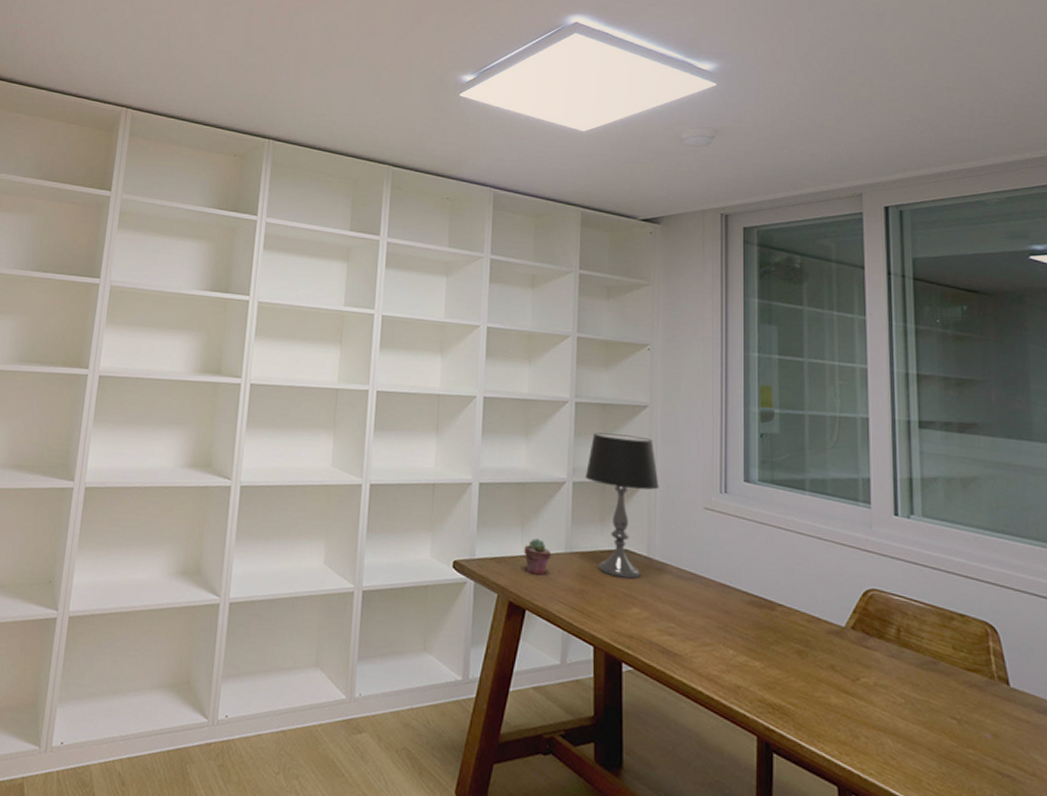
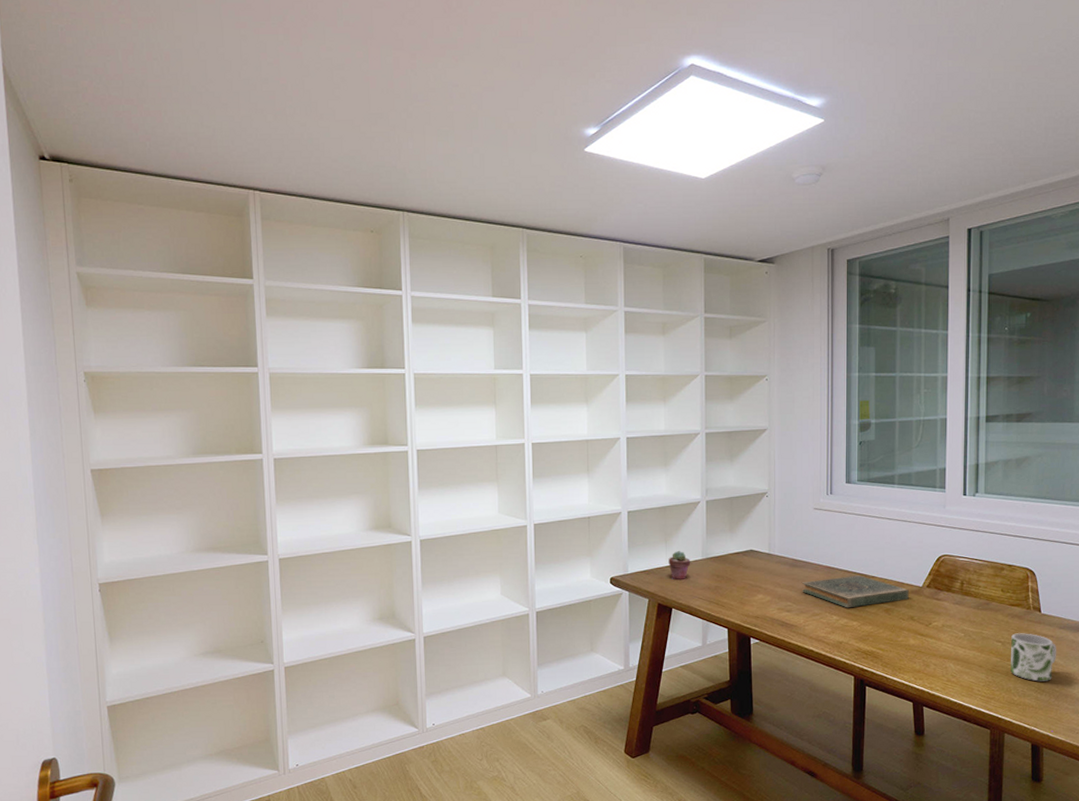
table lamp: present [584,432,659,579] -> none [716,456,777,573]
book: none [688,598,828,643] -> present [801,575,909,608]
mug: none [970,709,1037,786] -> present [1011,633,1057,682]

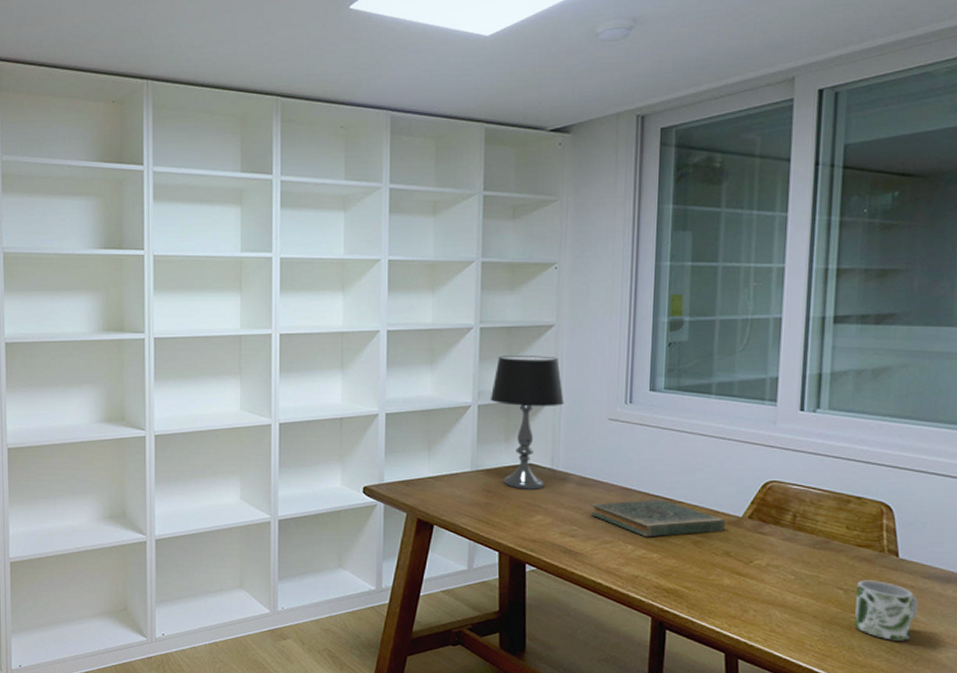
potted succulent: present [668,550,691,581] -> none [431,460,458,494]
table lamp: none [716,456,777,573] -> present [490,356,564,490]

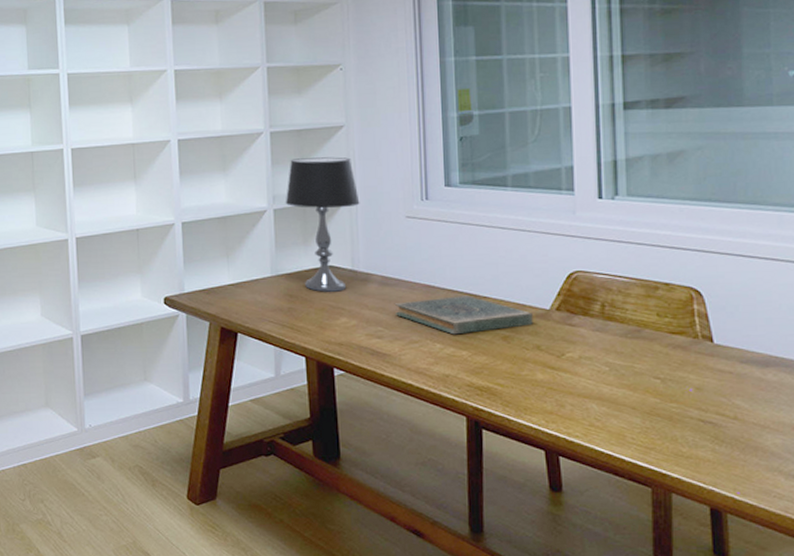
mug: present [855,580,919,641] -> none [674,368,739,429]

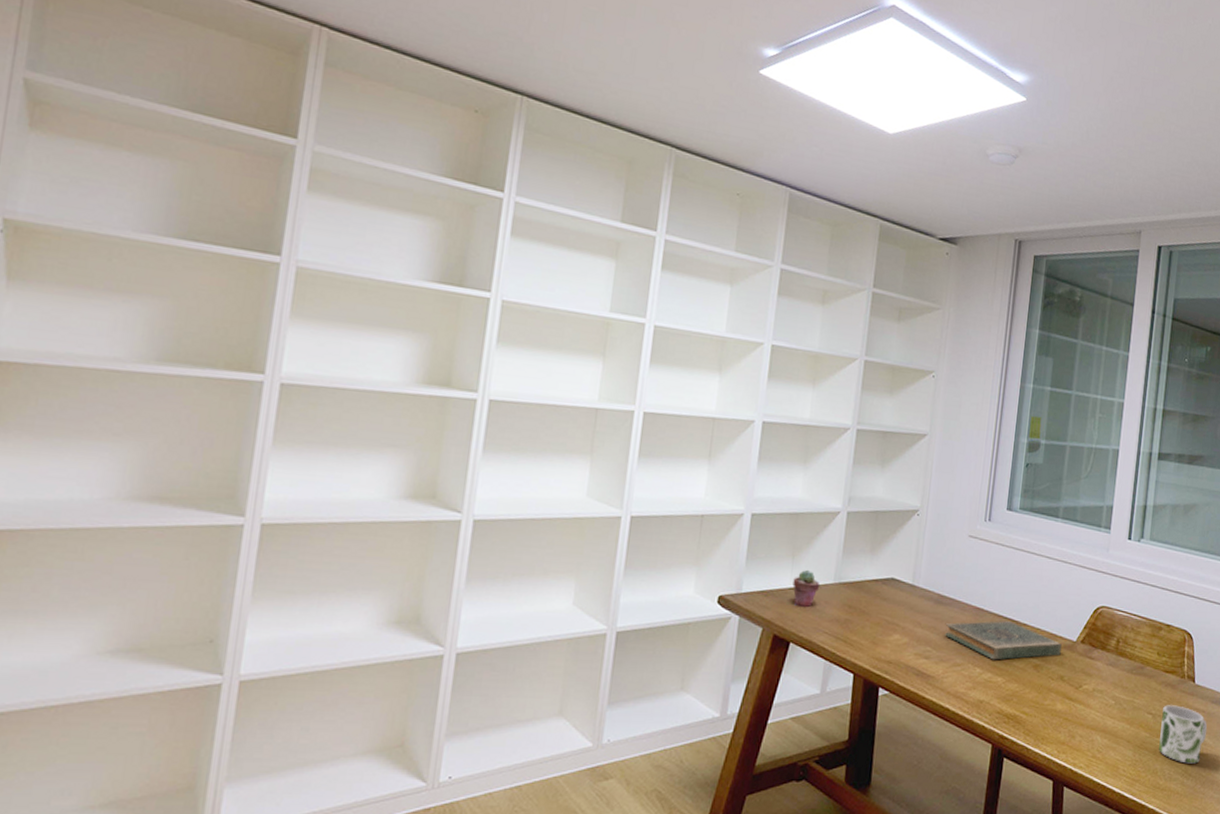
potted succulent: none [231,266,258,301] -> present [792,569,820,608]
table lamp: present [285,157,360,292] -> none [859,461,930,607]
mug: none [674,368,739,429] -> present [1159,705,1208,764]

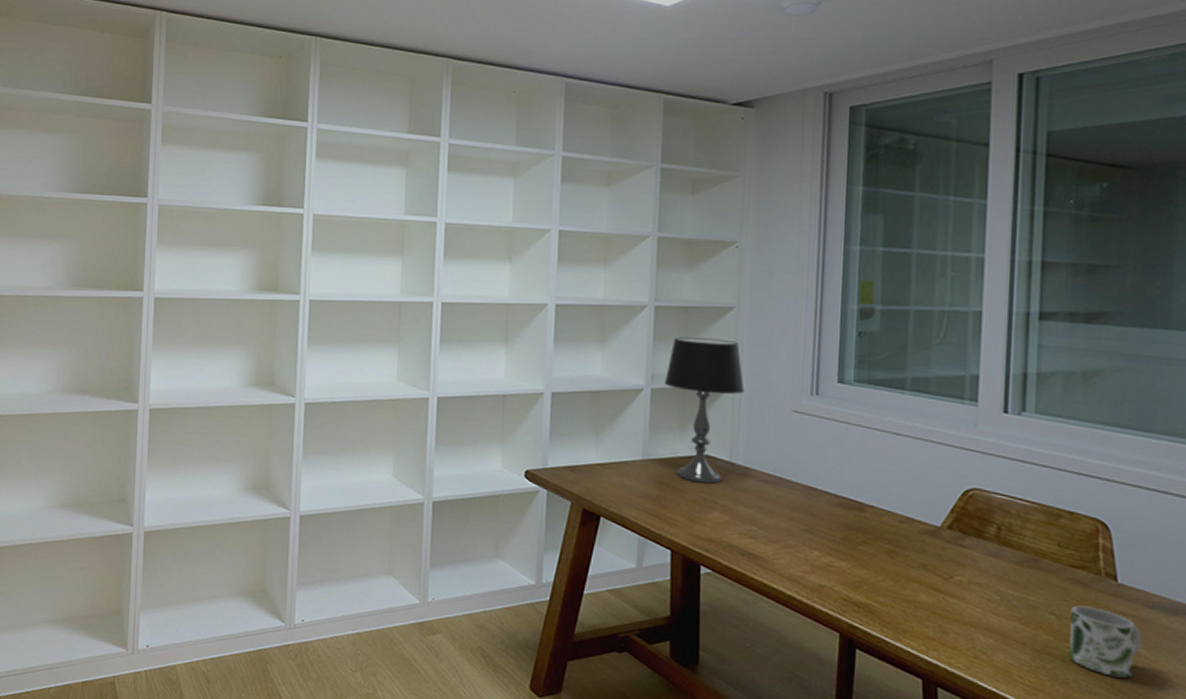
potted succulent: present [792,569,820,608] -> none [599,446,628,484]
table lamp: none [859,461,930,607] -> present [664,337,745,484]
book: present [944,621,1062,660] -> none [771,501,922,544]

